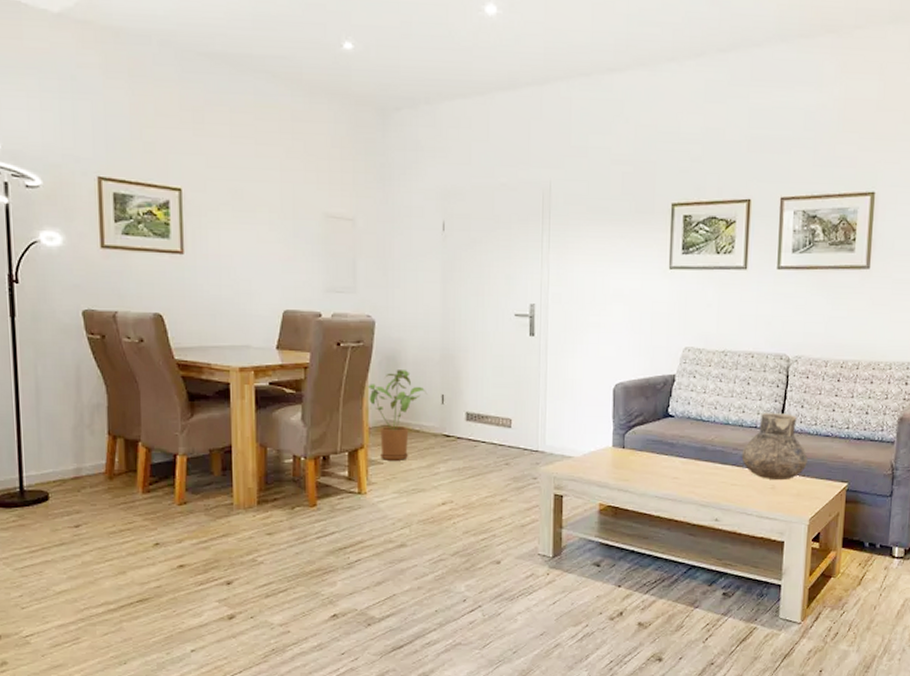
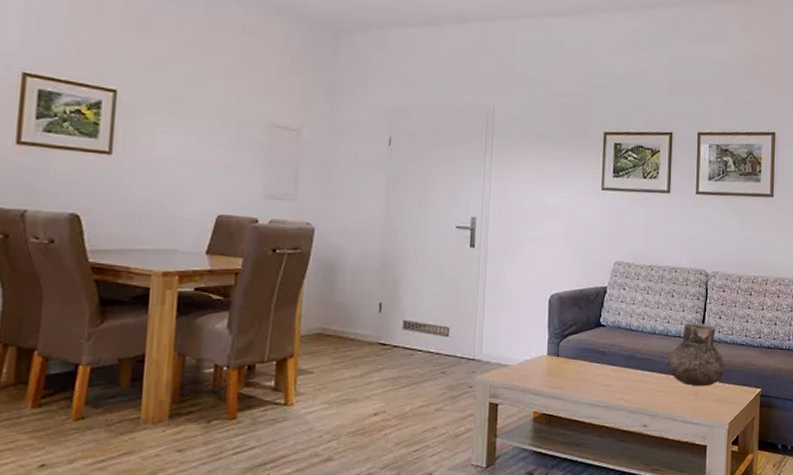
house plant: present [367,370,428,460] -> none [302,277,365,370]

